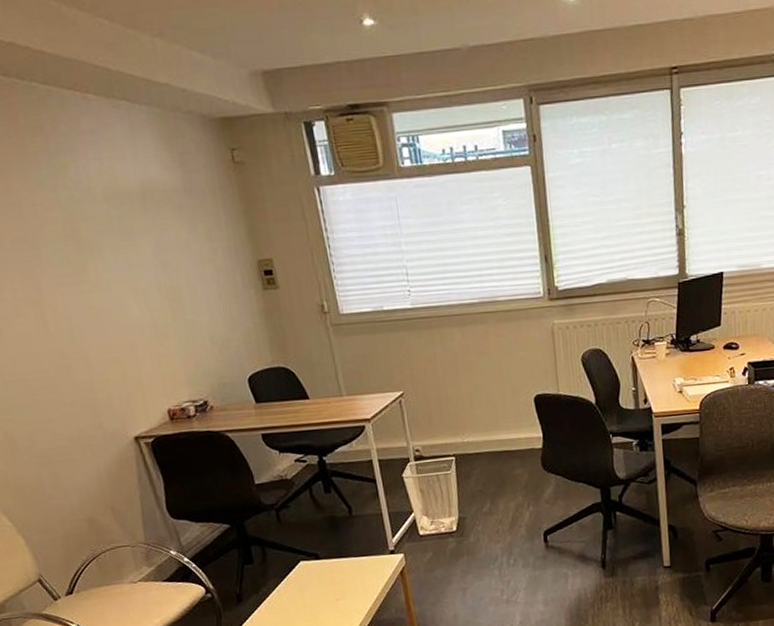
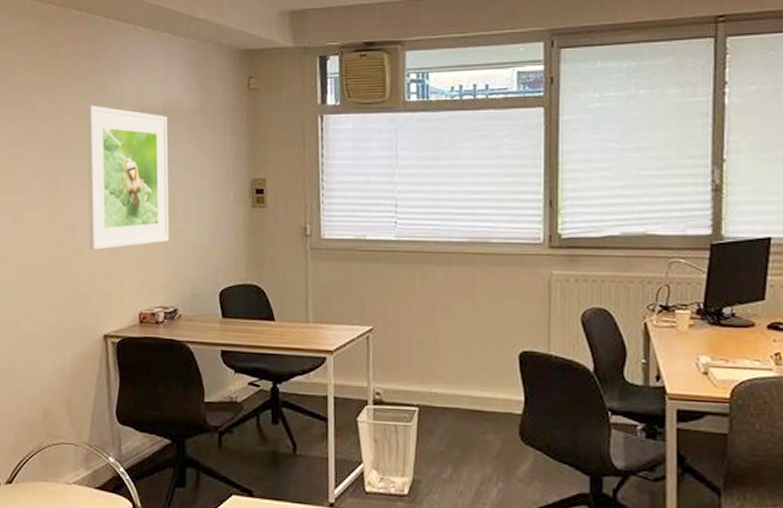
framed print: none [48,191,183,352] -> present [86,105,170,250]

